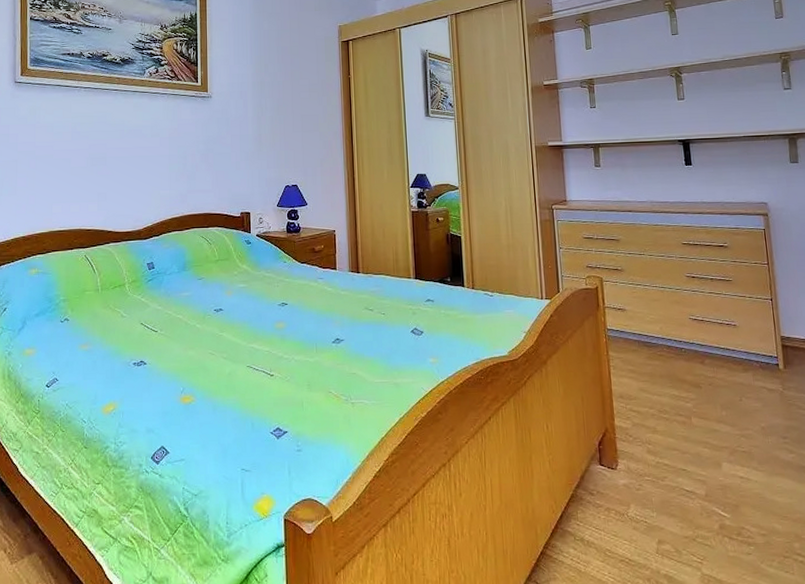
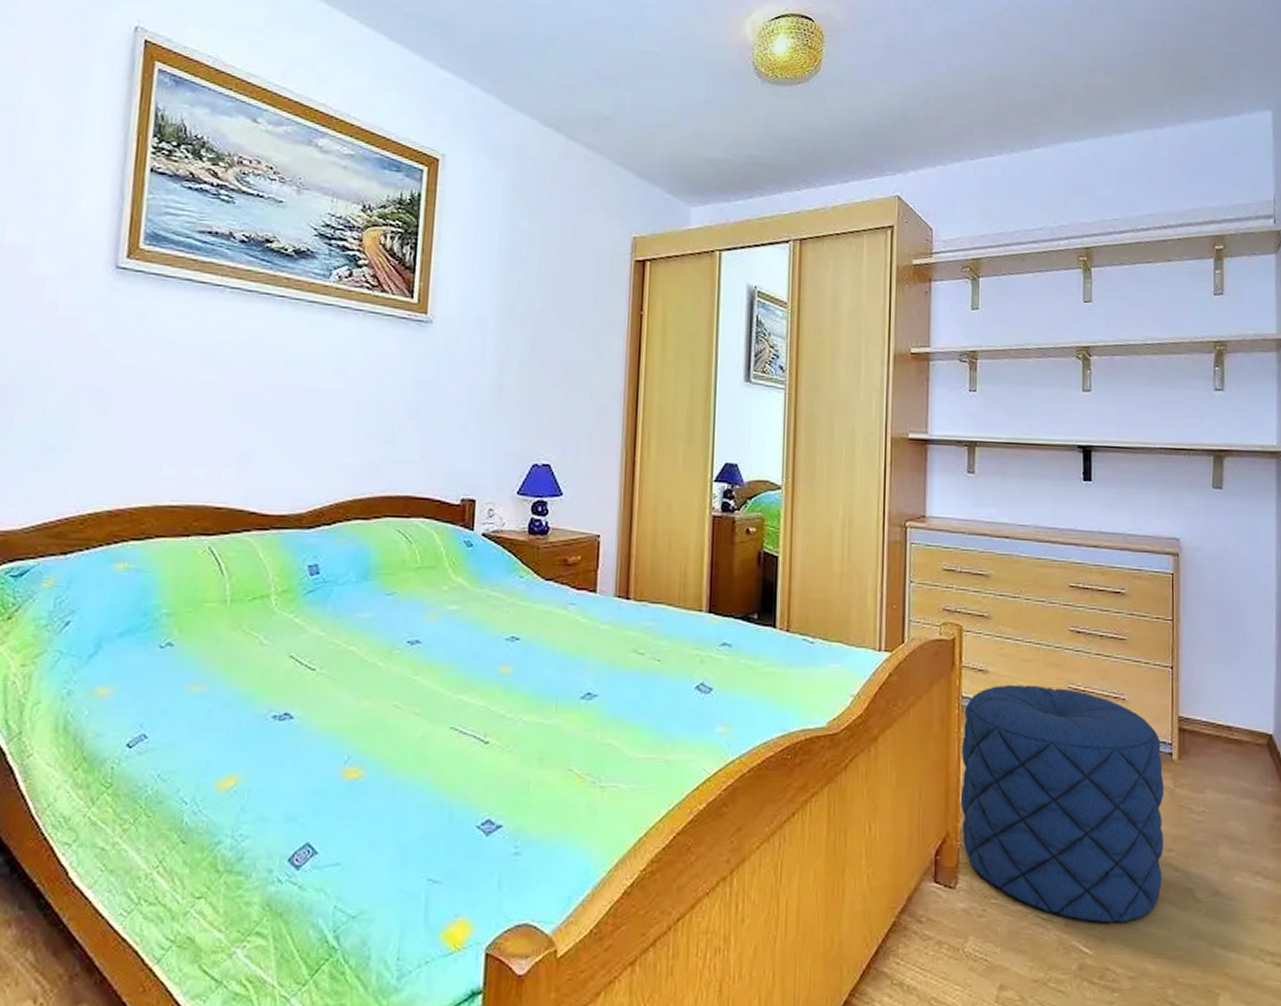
pouf: none [610,318,781,494] -> present [960,684,1164,923]

